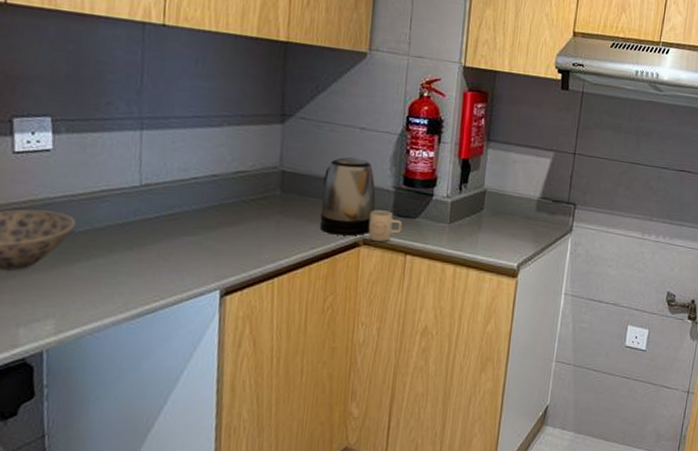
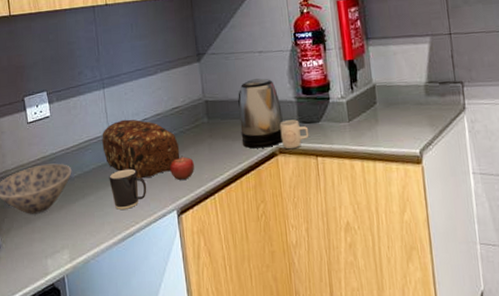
bread loaf: none [127,173,238,248] -> present [102,119,180,179]
mug: none [130,232,184,281] -> present [109,168,147,210]
fruit: none [219,228,253,257] -> present [169,156,194,180]

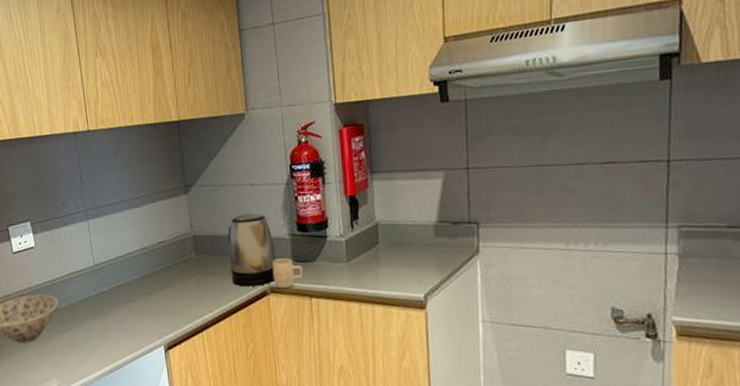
bread loaf: present [102,119,180,179] -> none [87,252,167,313]
mug: present [109,168,147,210] -> none [95,302,134,342]
fruit: present [169,156,194,180] -> none [156,291,182,316]

